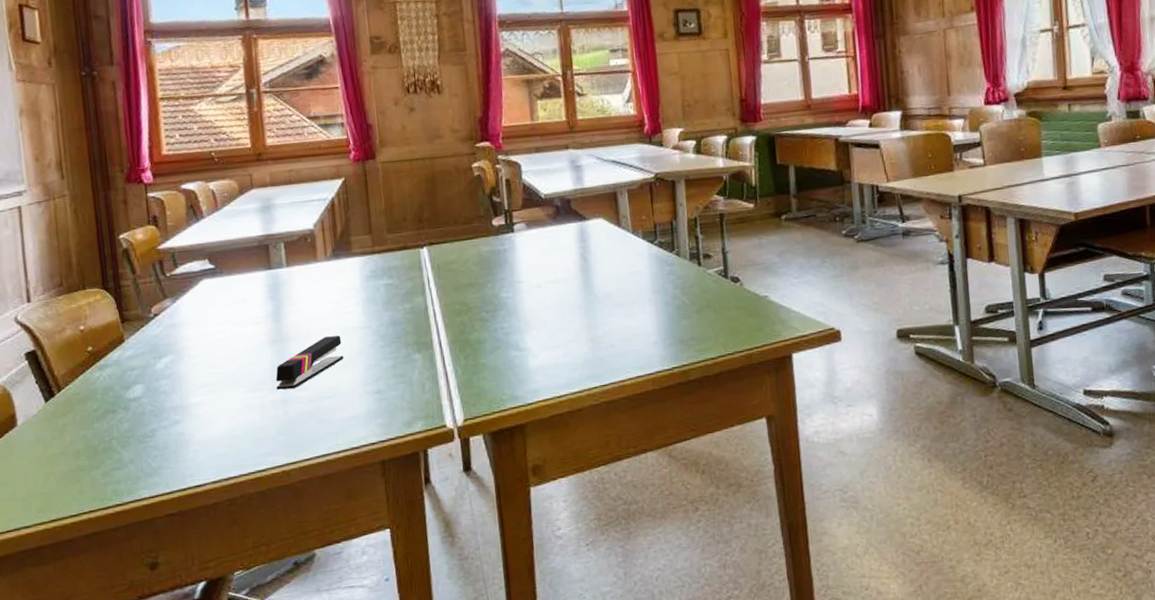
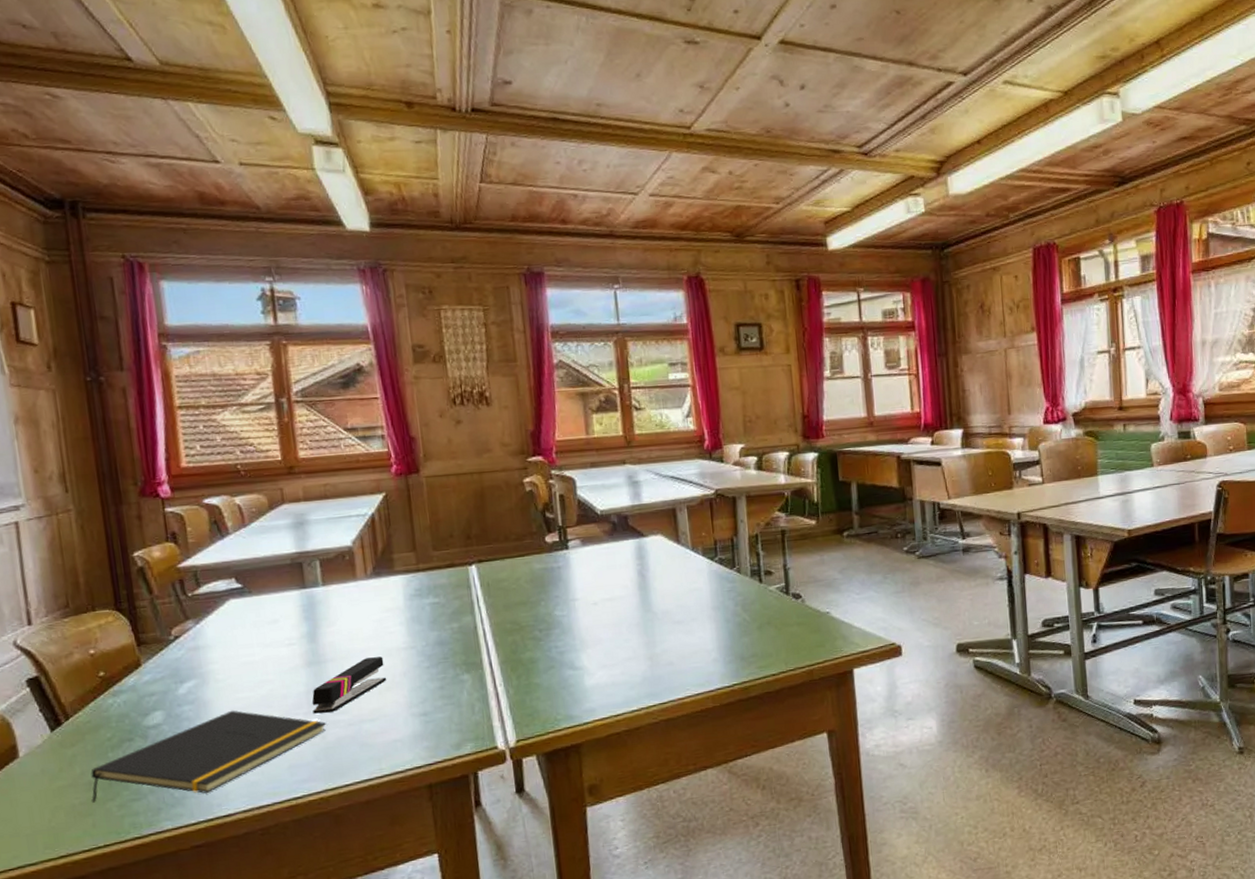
notepad: none [79,385,288,470] -> present [90,710,326,803]

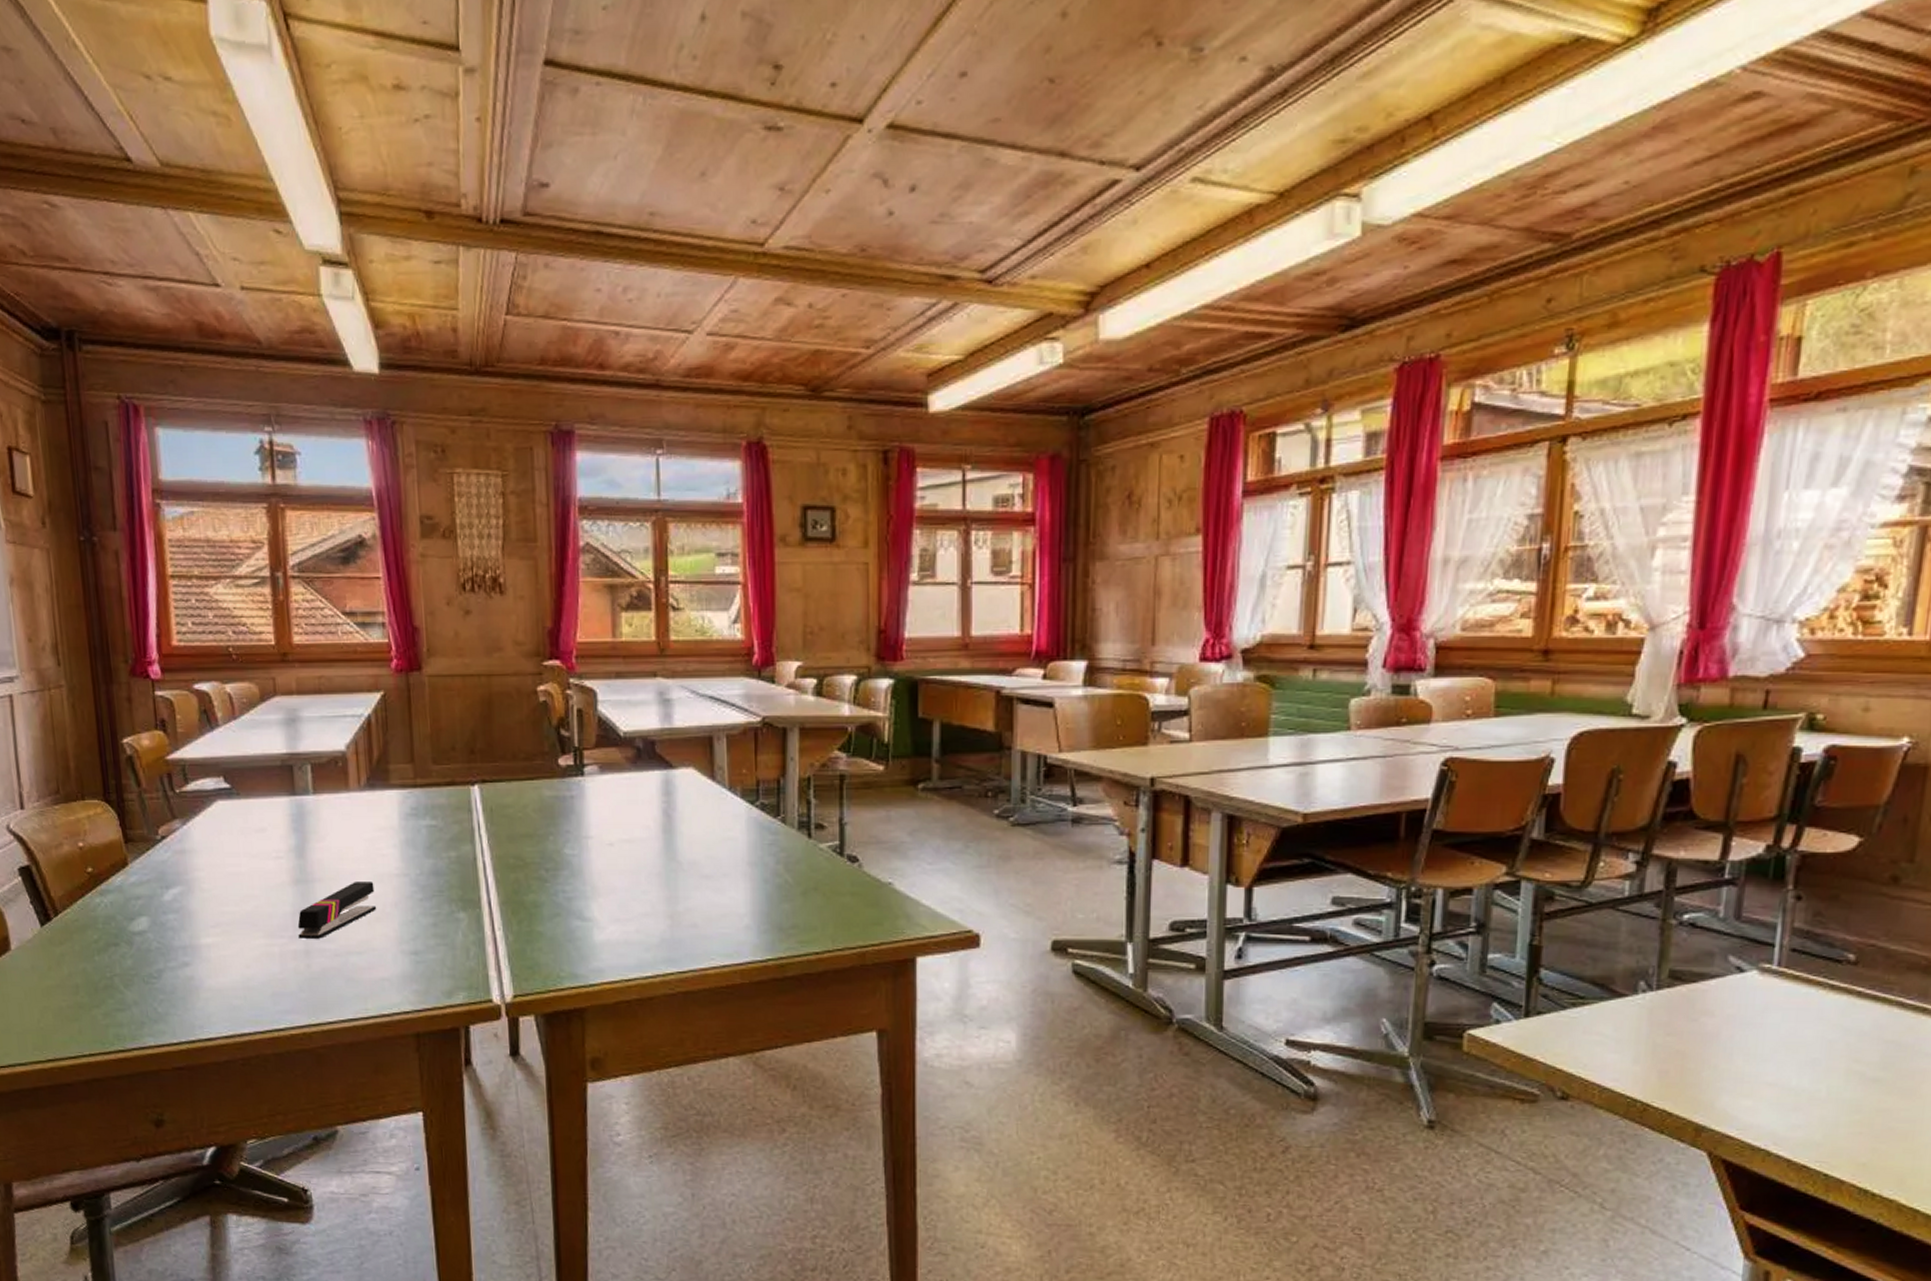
notepad: present [90,710,326,803] -> none [78,924,312,1012]

